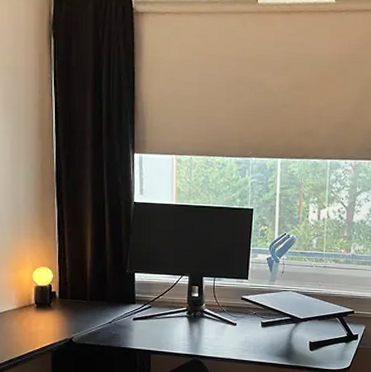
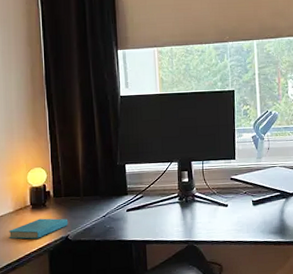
book: none [11,318,73,338] -> present [8,218,69,239]

